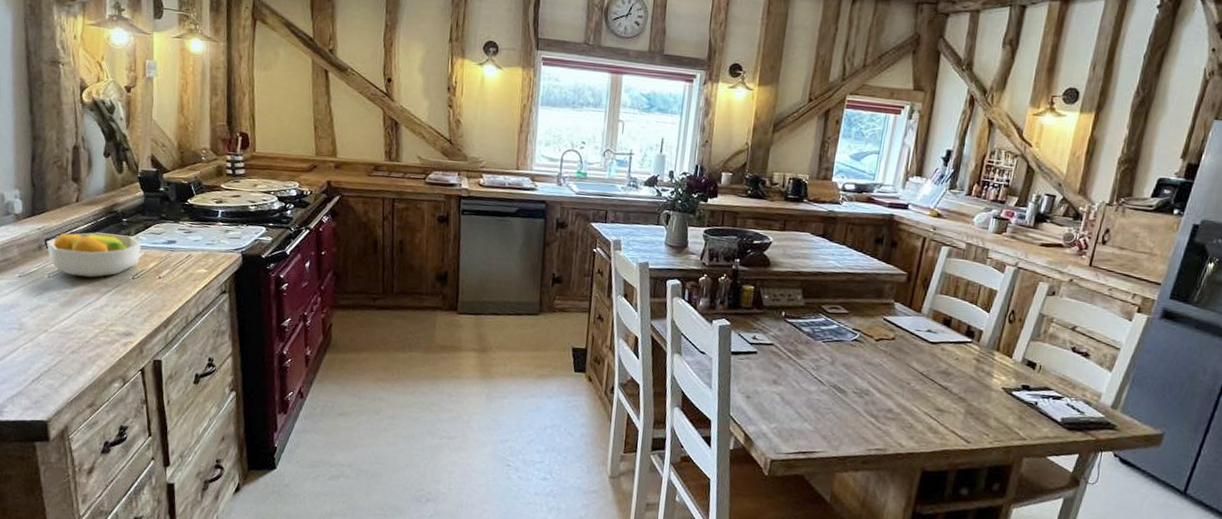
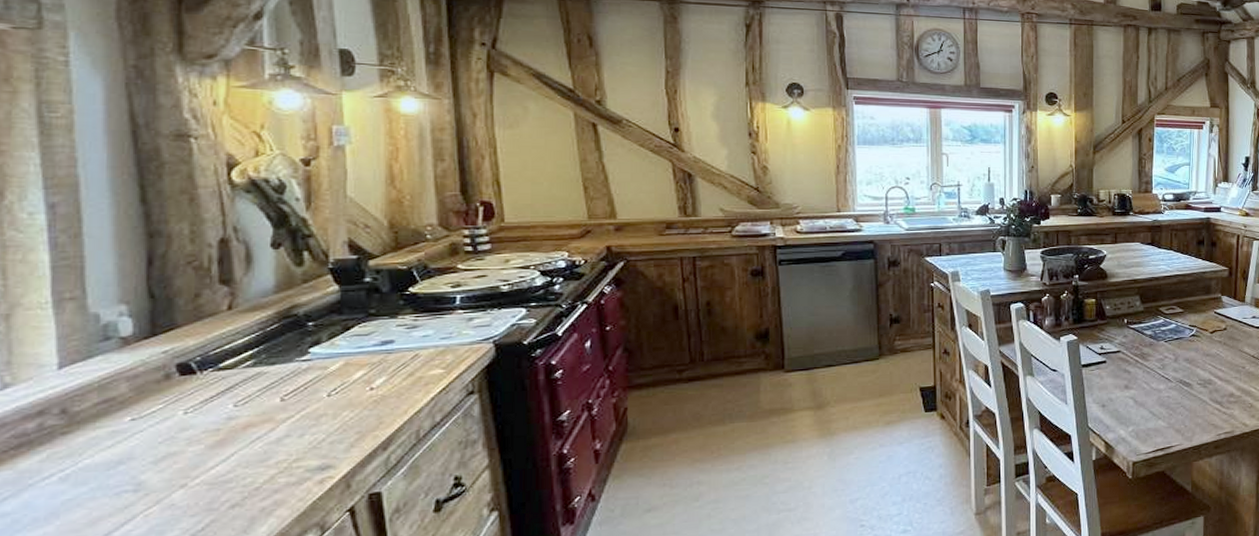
fruit bowl: present [46,232,141,278] -> none [178,343,339,406]

